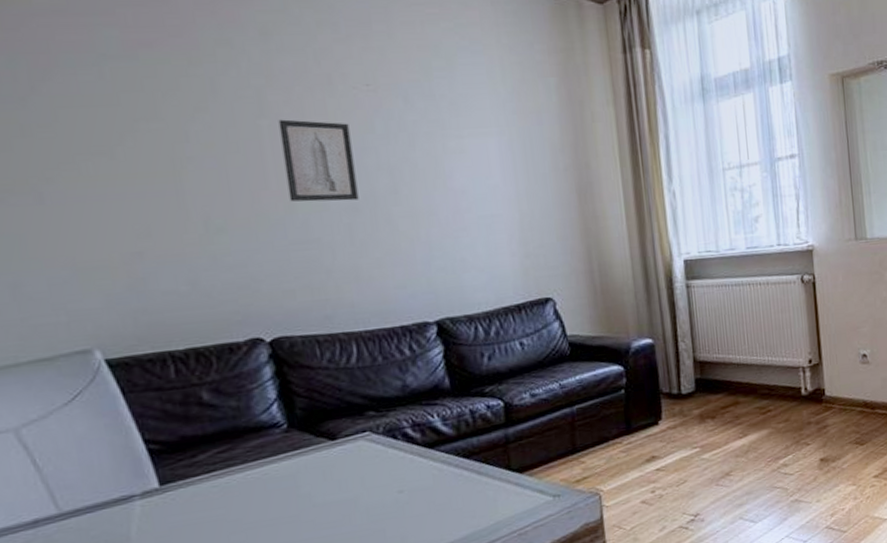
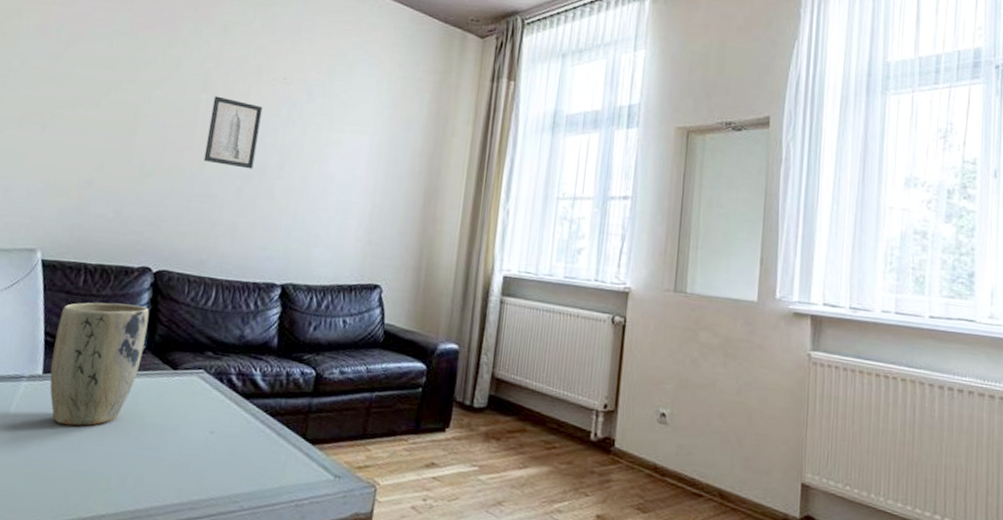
plant pot: none [158,382,288,533] -> present [50,302,150,427]

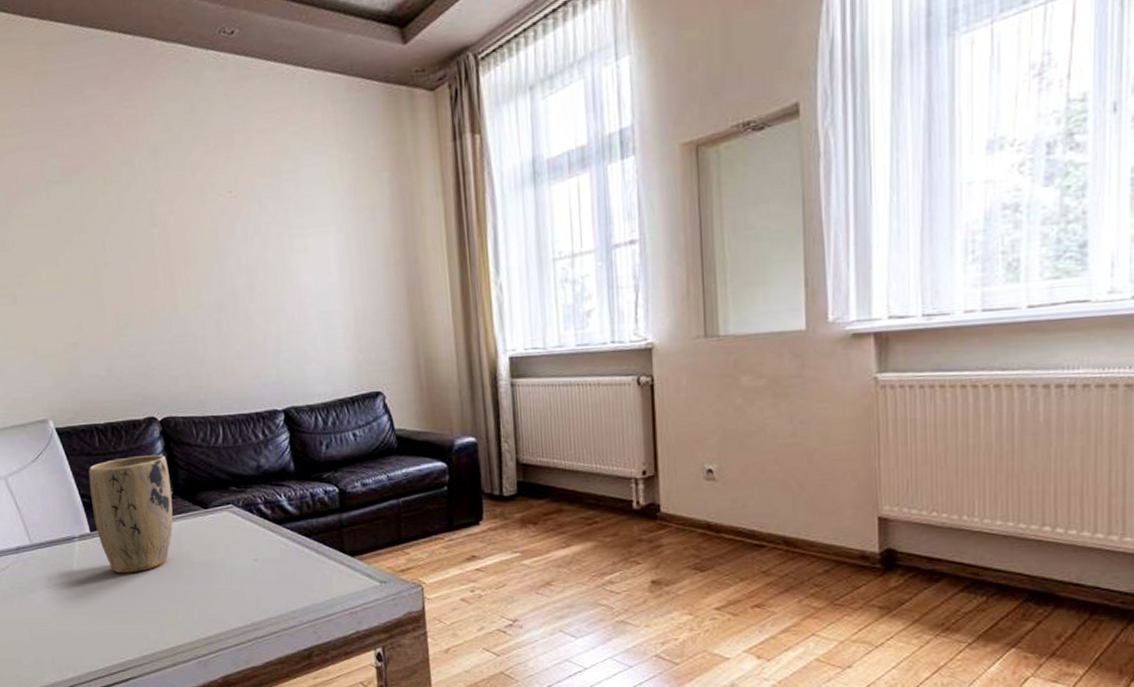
wall art: present [203,96,263,169] -> none [165,227,224,300]

